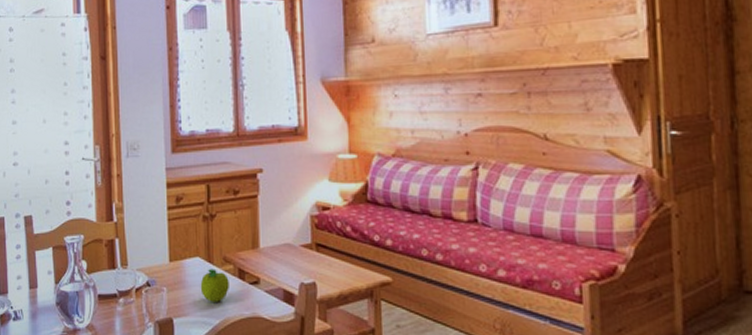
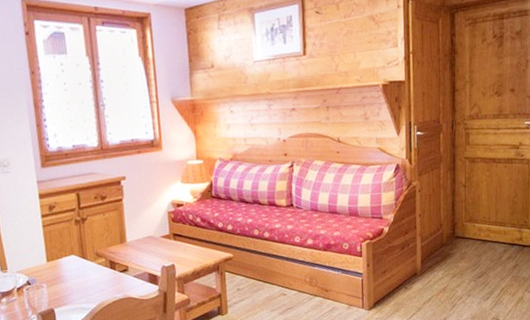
fruit: present [200,269,229,302] -> none [76,263,103,291]

